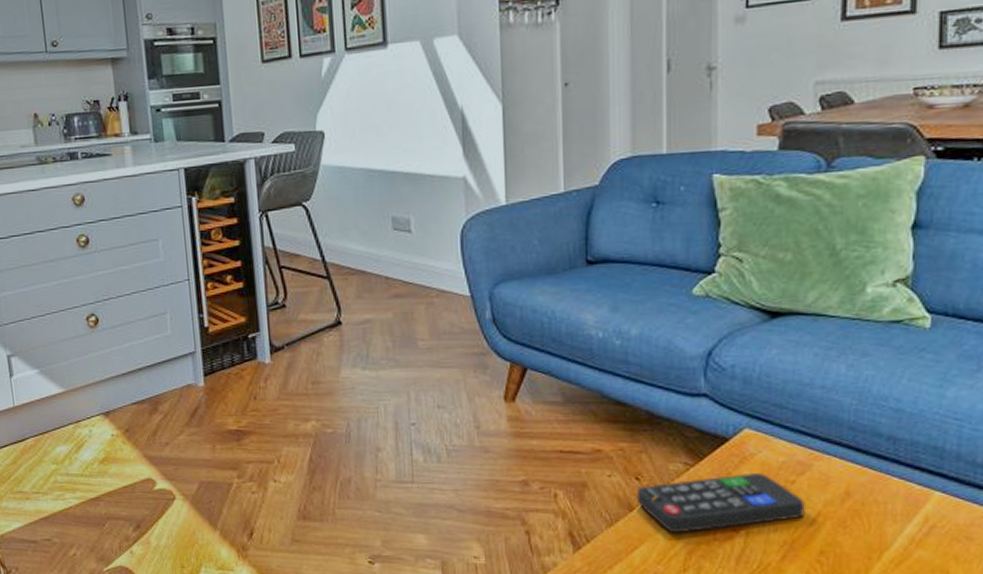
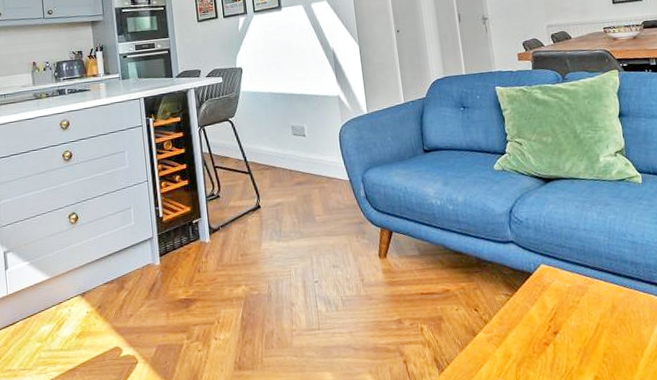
remote control: present [637,472,805,533] -> none [477,297,589,351]

